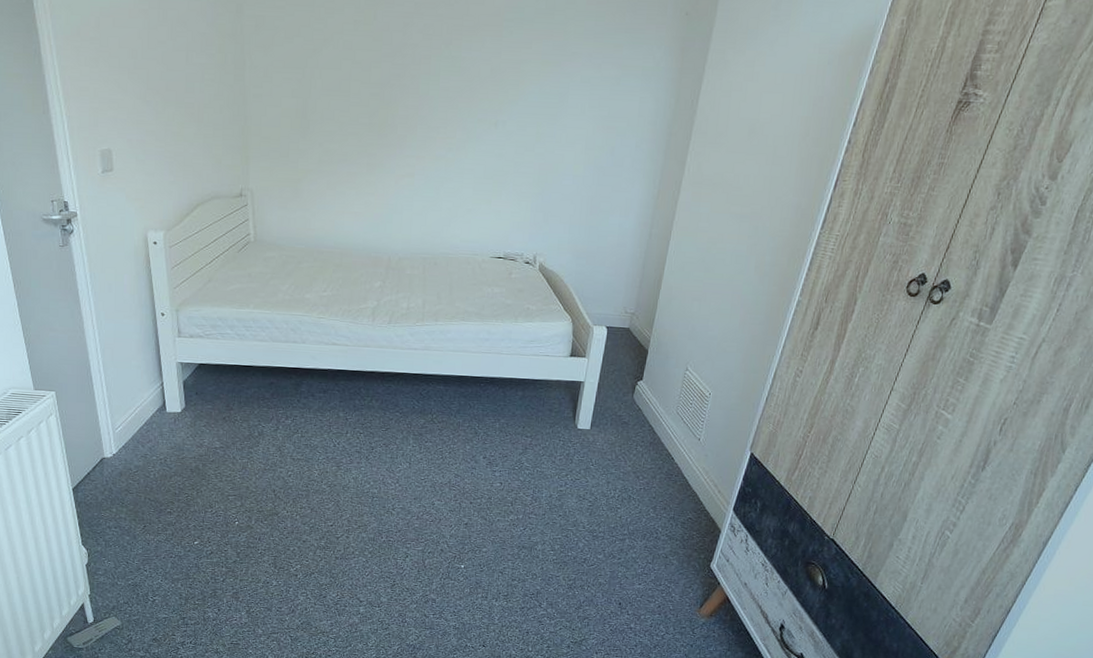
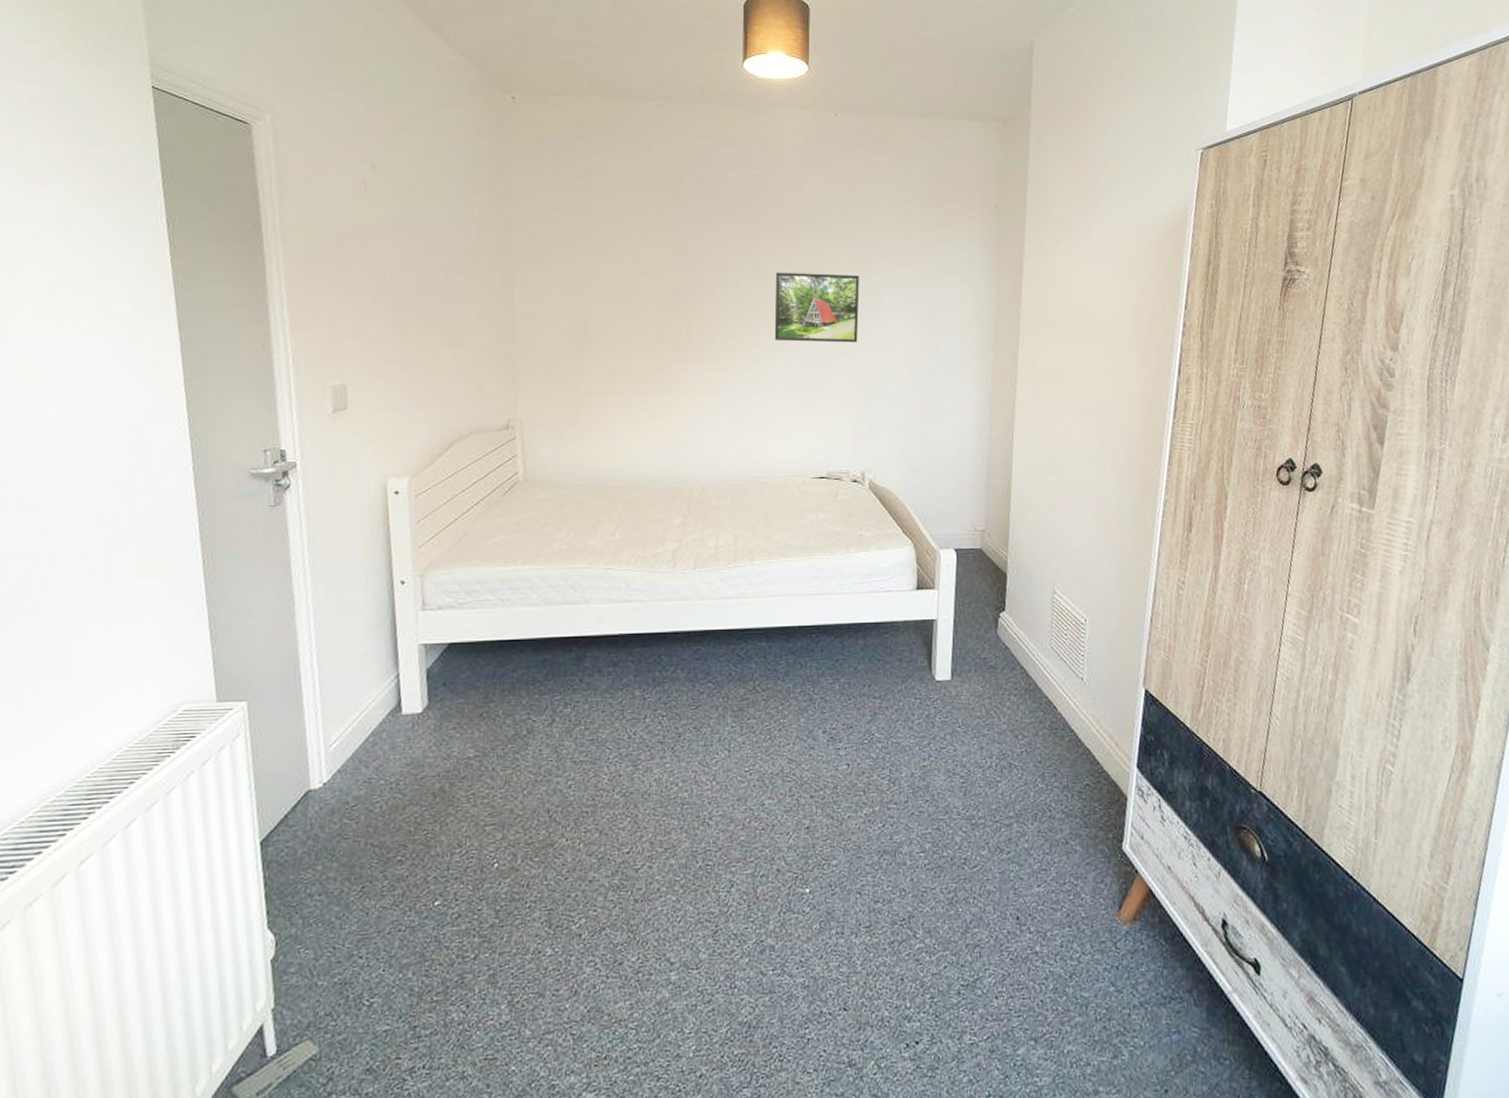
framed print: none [468,68,549,140] -> present [774,272,860,343]

